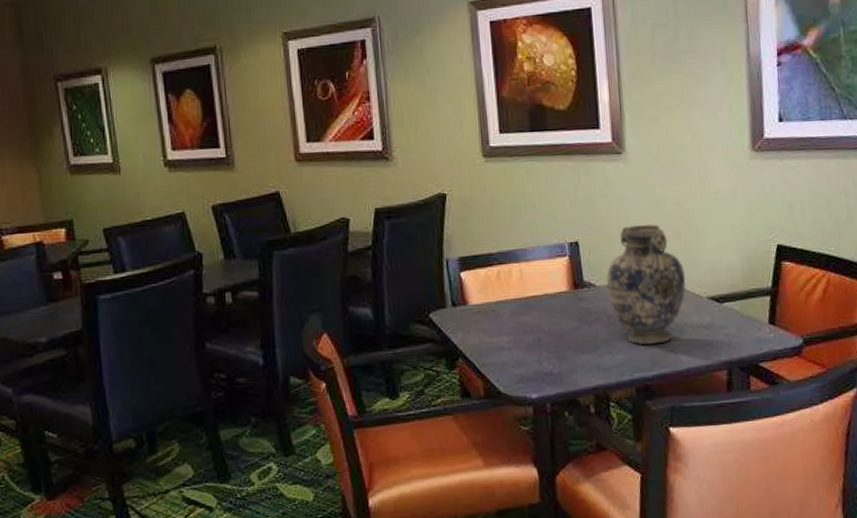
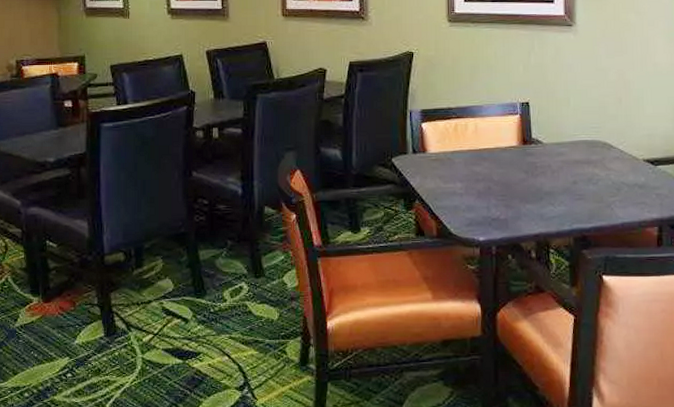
decorative vase: present [607,224,686,345] -> none [553,90,625,199]

